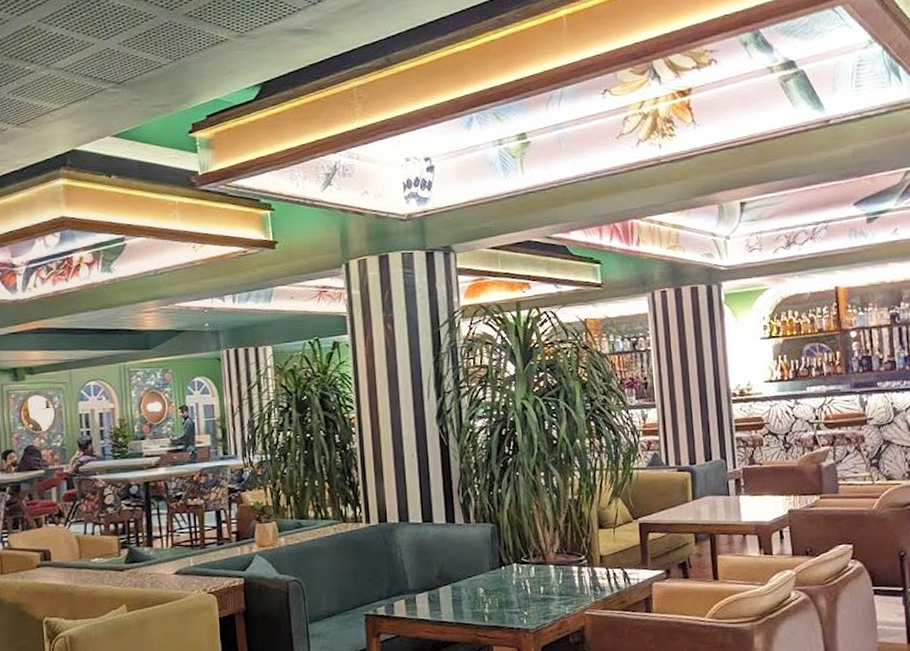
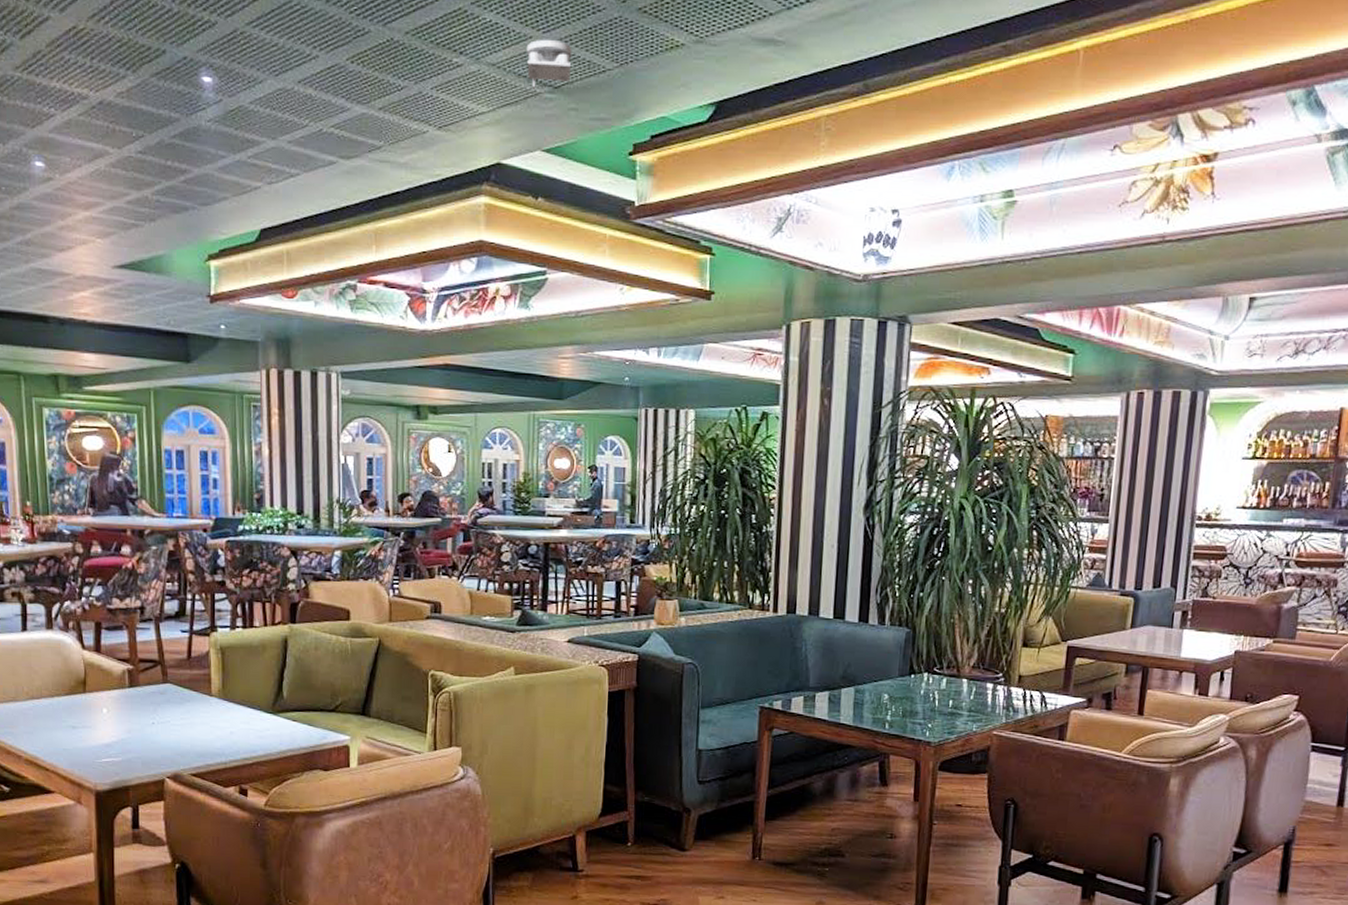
smoke detector: none [90,44,131,86] -> present [526,39,572,89]

